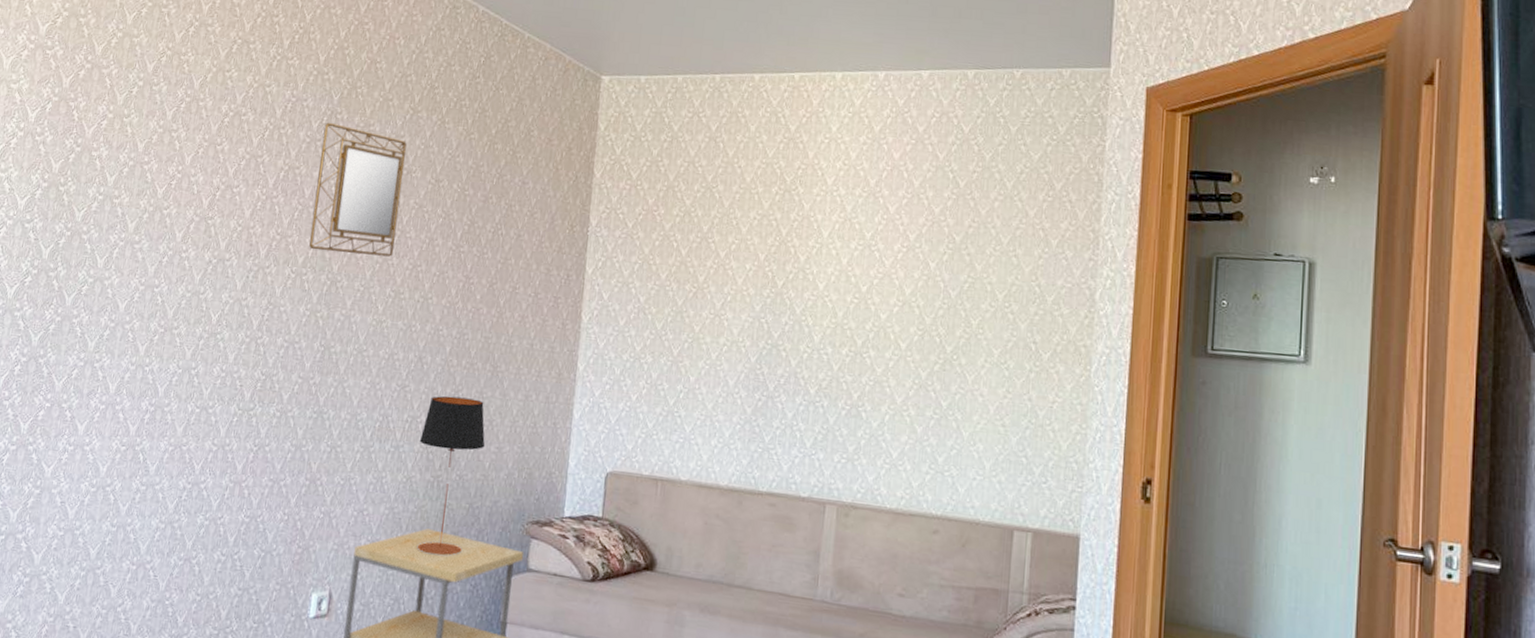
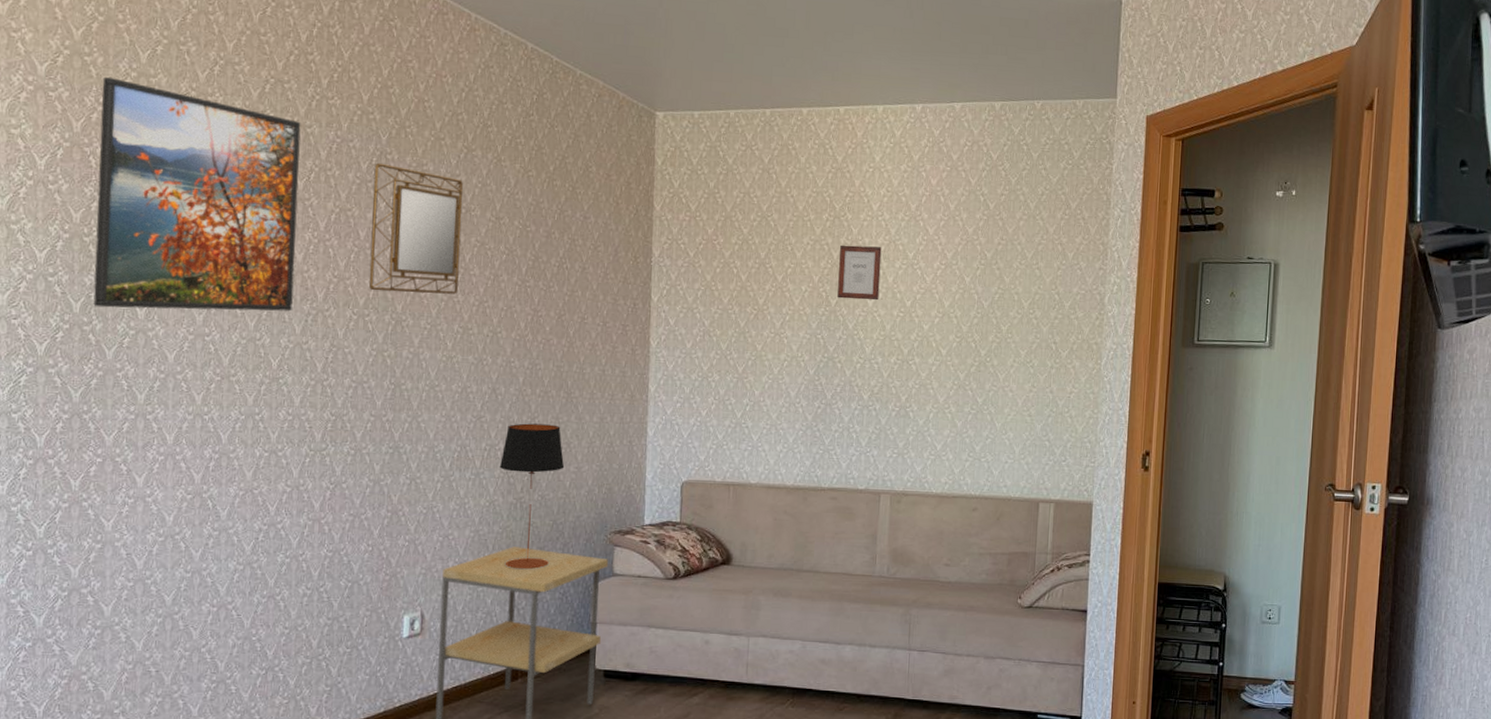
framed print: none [60,36,262,267] -> present [93,77,301,312]
picture frame: none [785,221,836,284] -> present [837,245,882,301]

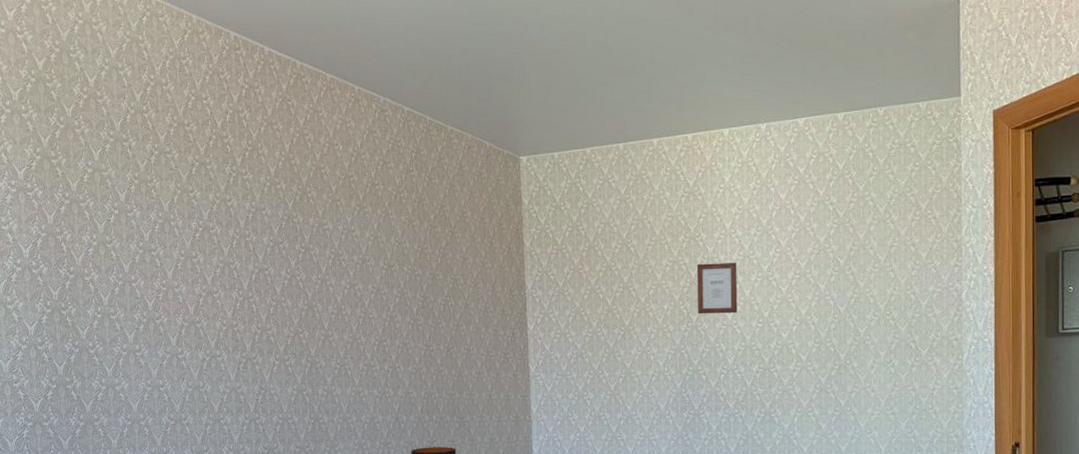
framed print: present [93,77,301,312] -> none [67,174,226,369]
home mirror: present [368,162,463,294] -> none [284,226,360,338]

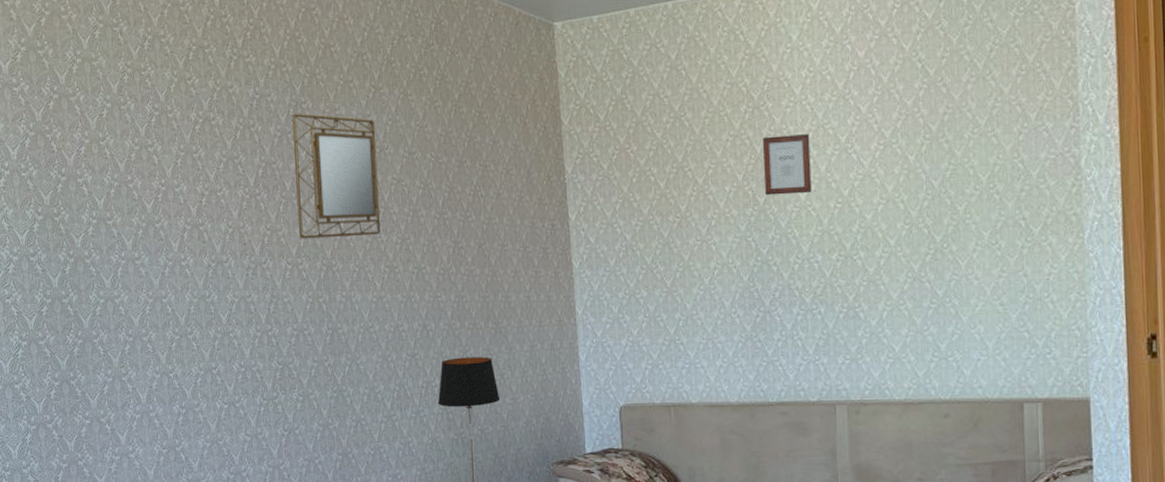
home mirror: none [284,226,360,338] -> present [292,113,380,239]

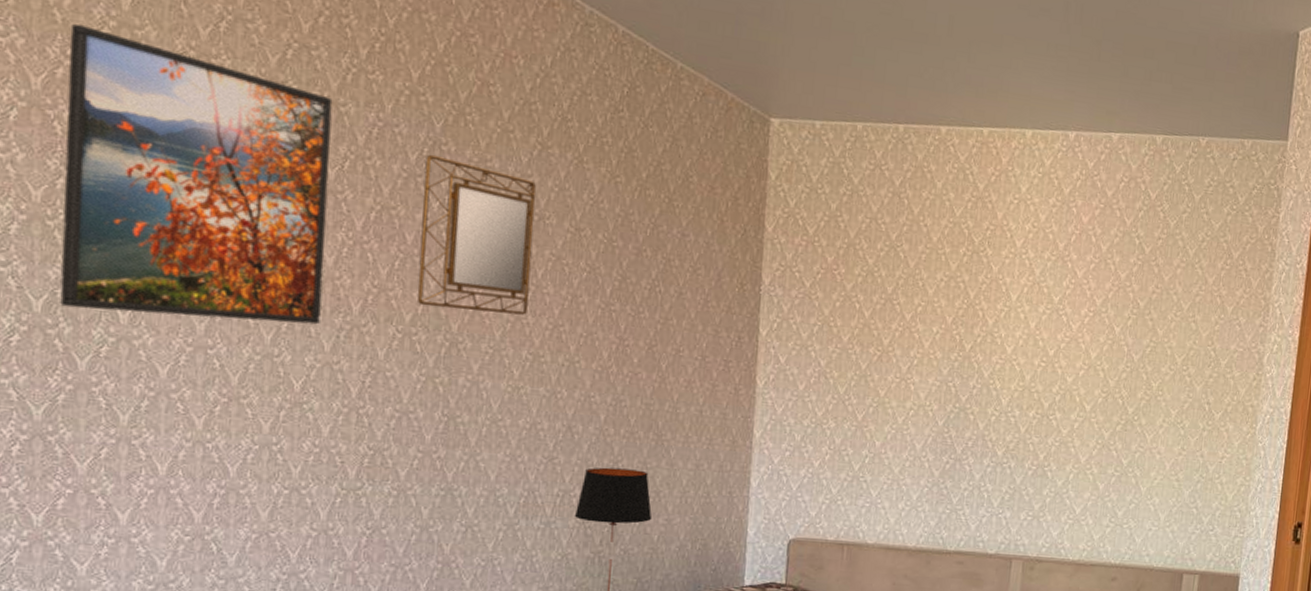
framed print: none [54,66,234,281] -> present [60,24,333,325]
picture frame: present [763,134,812,196] -> none [973,283,1025,348]

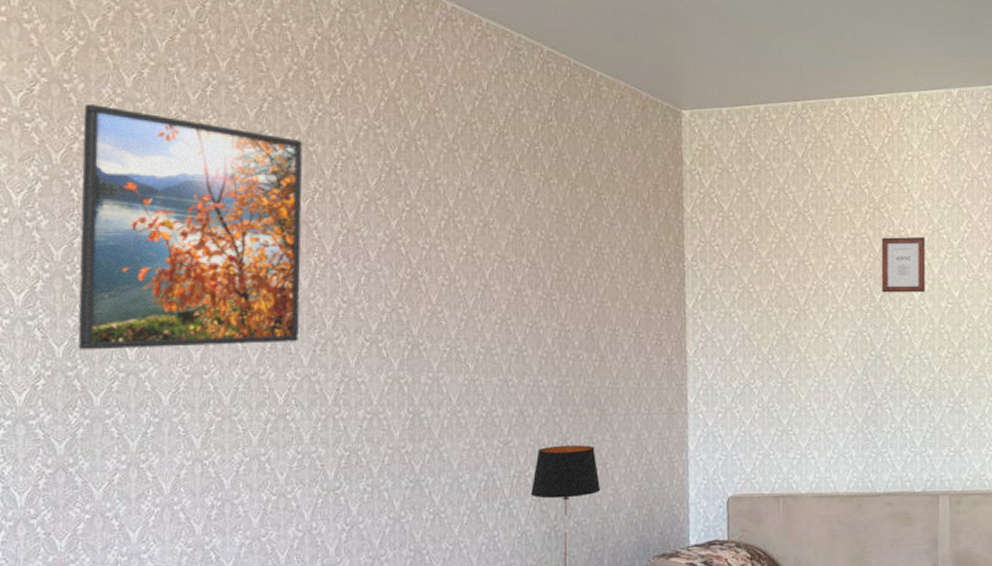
home mirror: present [417,154,536,315] -> none [381,179,481,315]
picture frame: none [973,283,1025,348] -> present [882,237,925,293]

